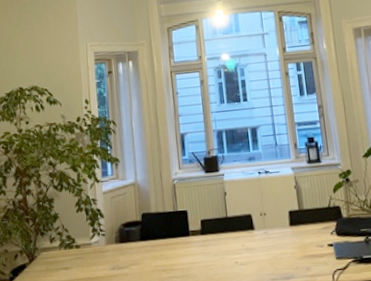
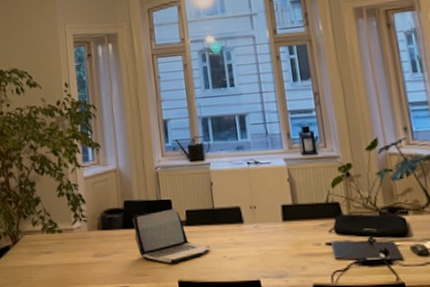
laptop: none [150,219,224,272] -> present [132,209,211,263]

